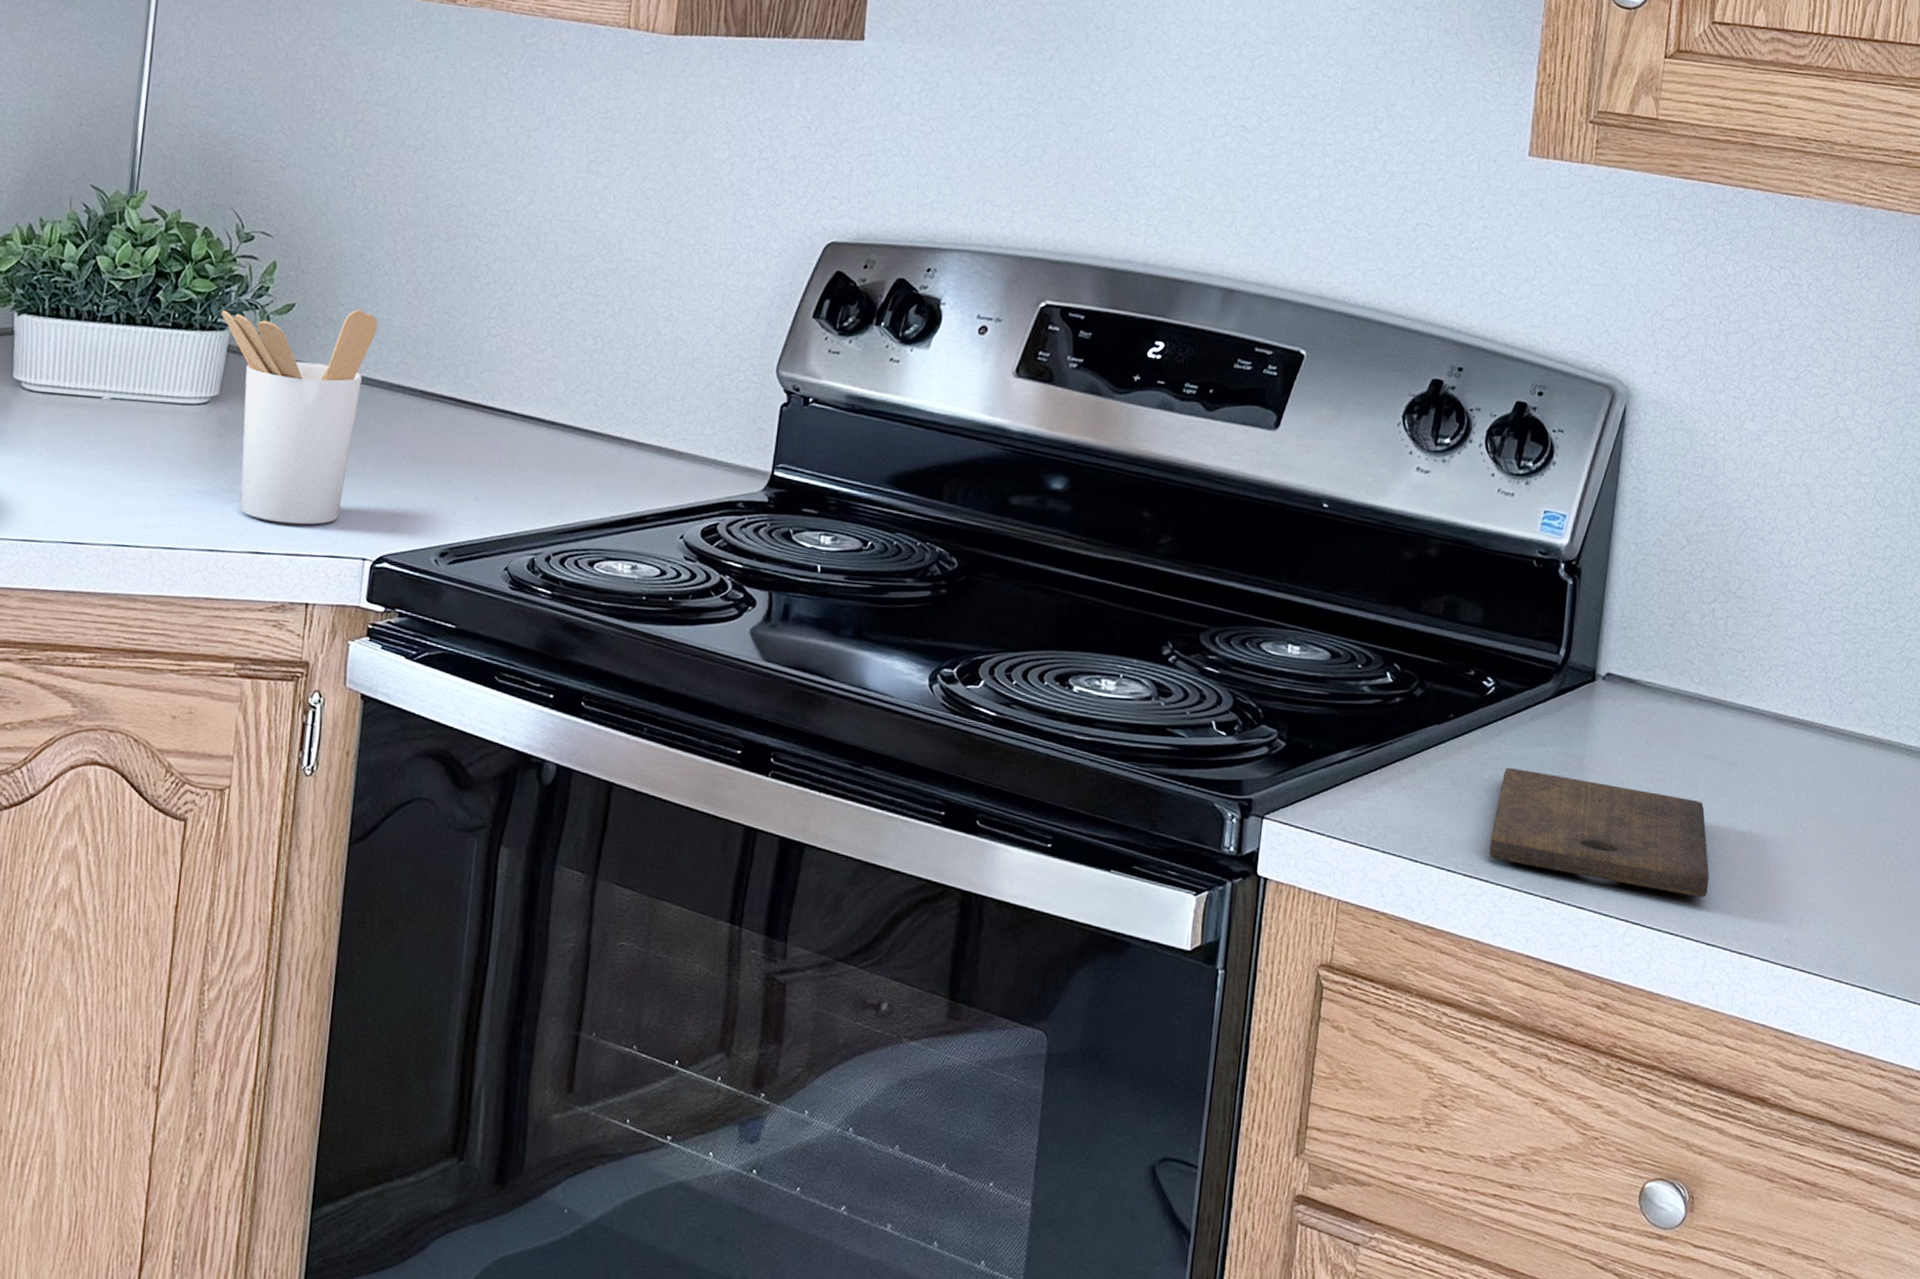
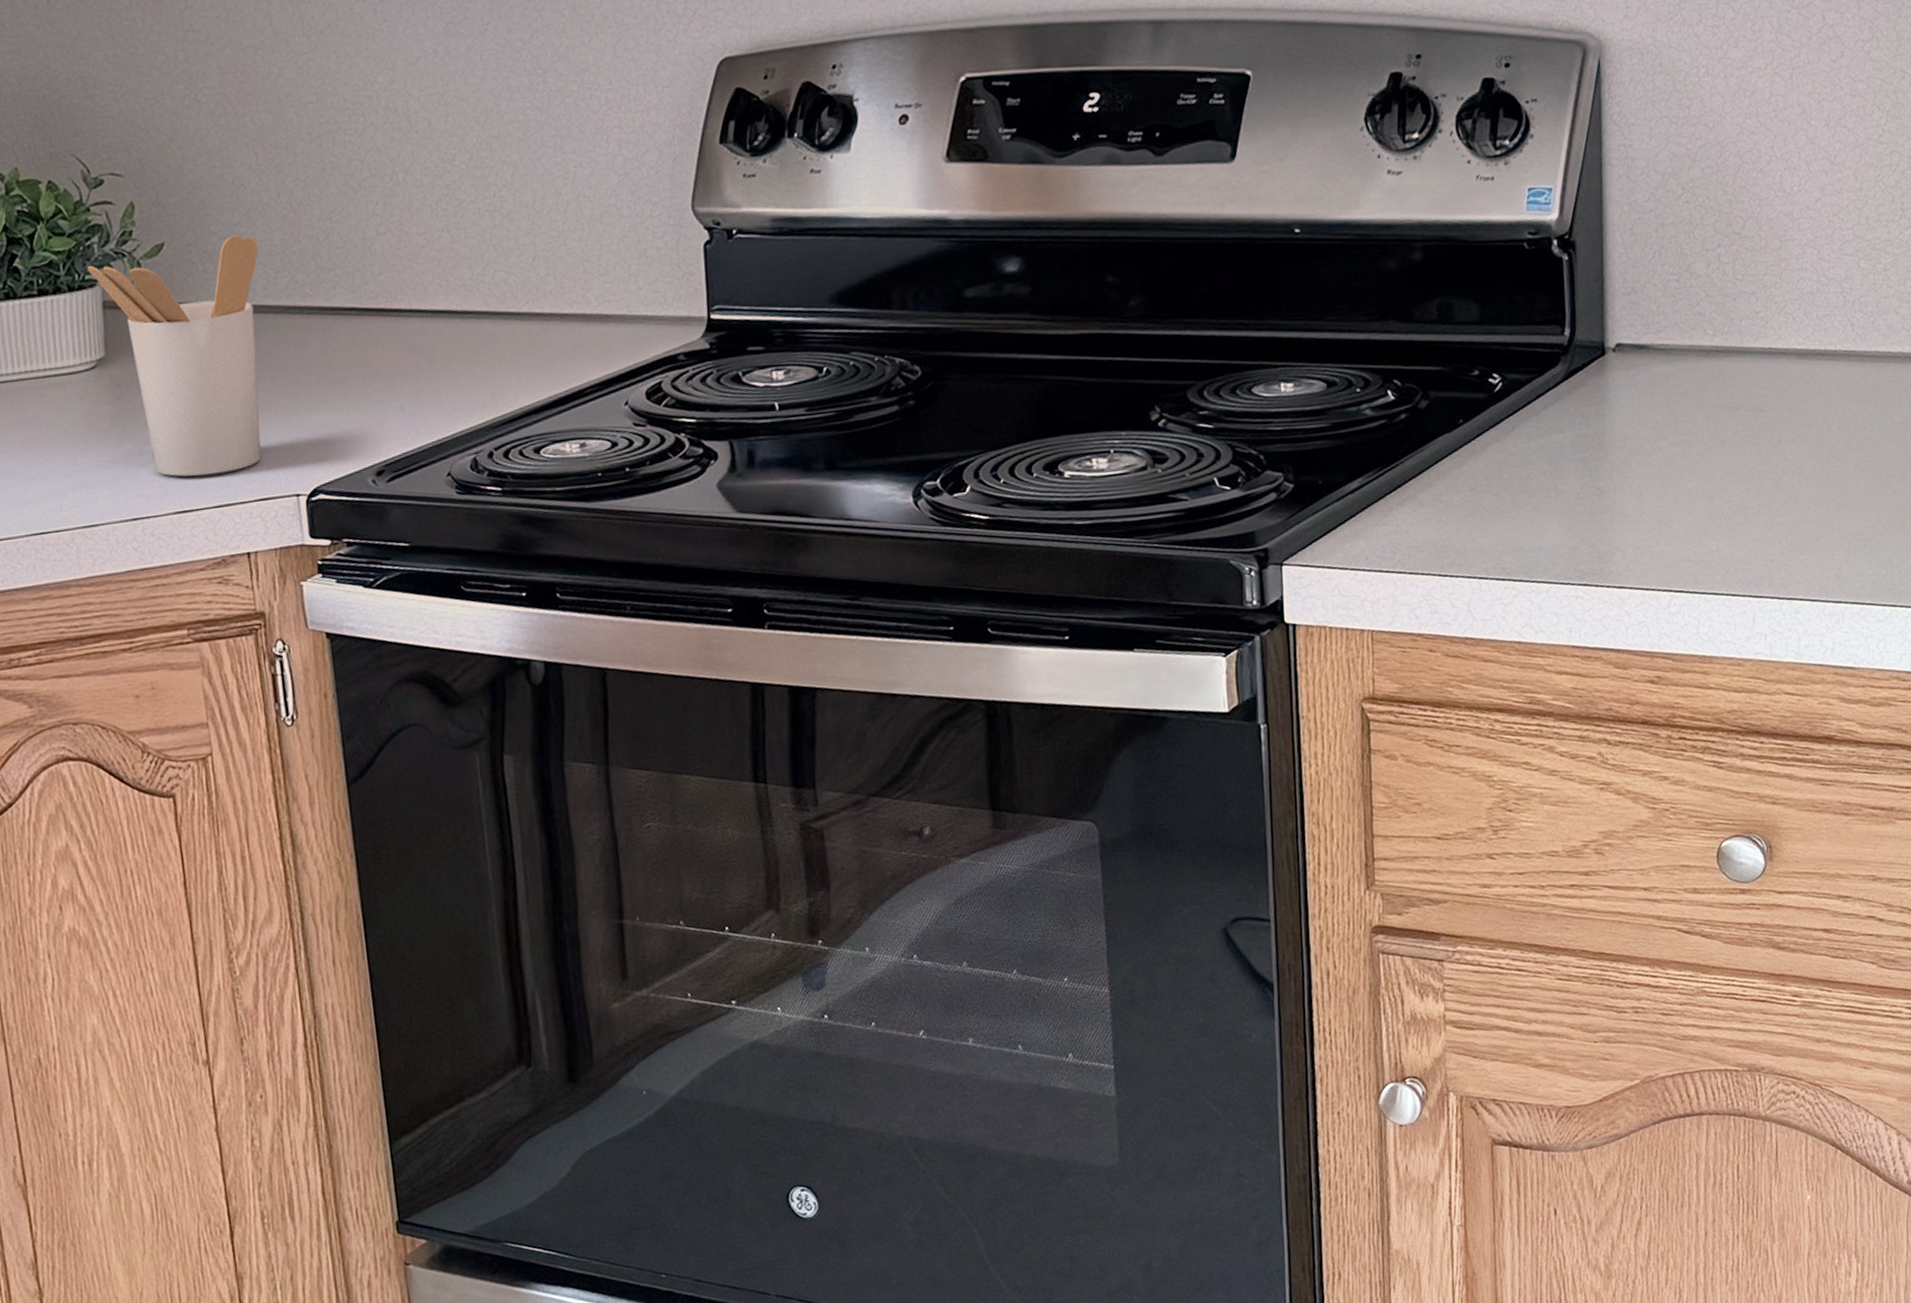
cutting board: present [1489,768,1710,897] -> none [1518,454,1749,557]

